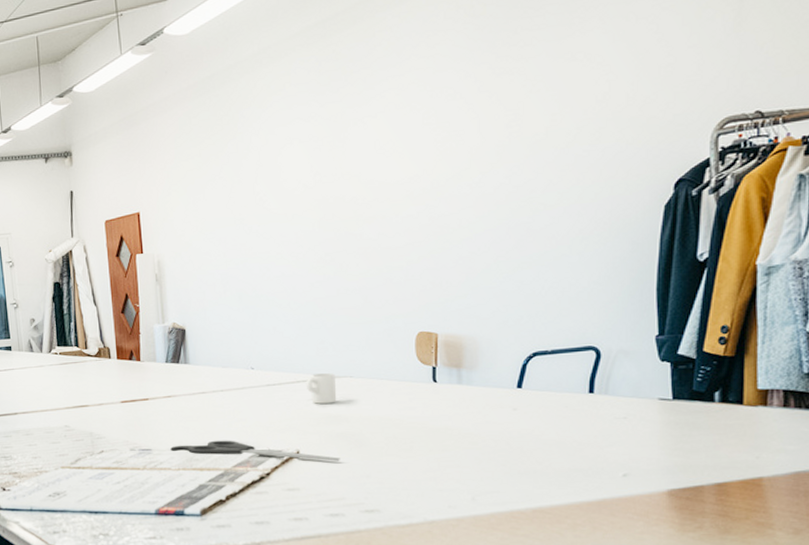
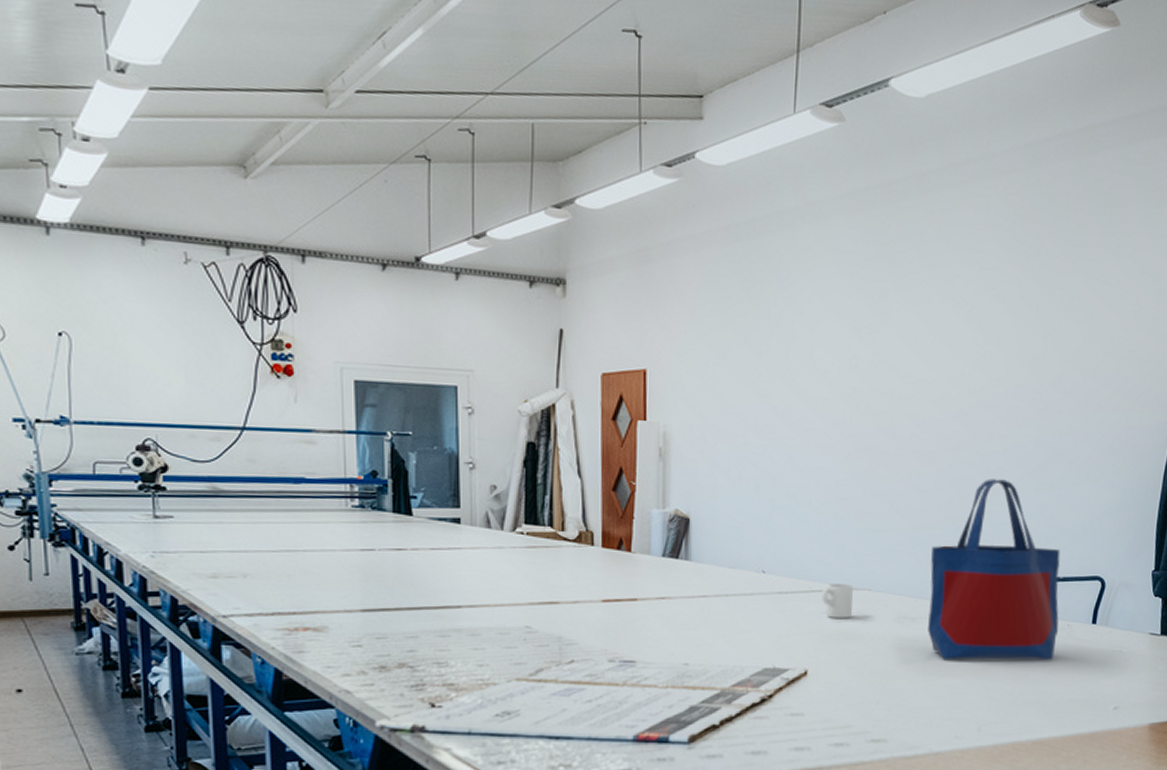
scissors: present [170,440,340,461] -> none [659,654,850,684]
tote bag: none [409,263,550,436] -> present [928,479,1061,661]

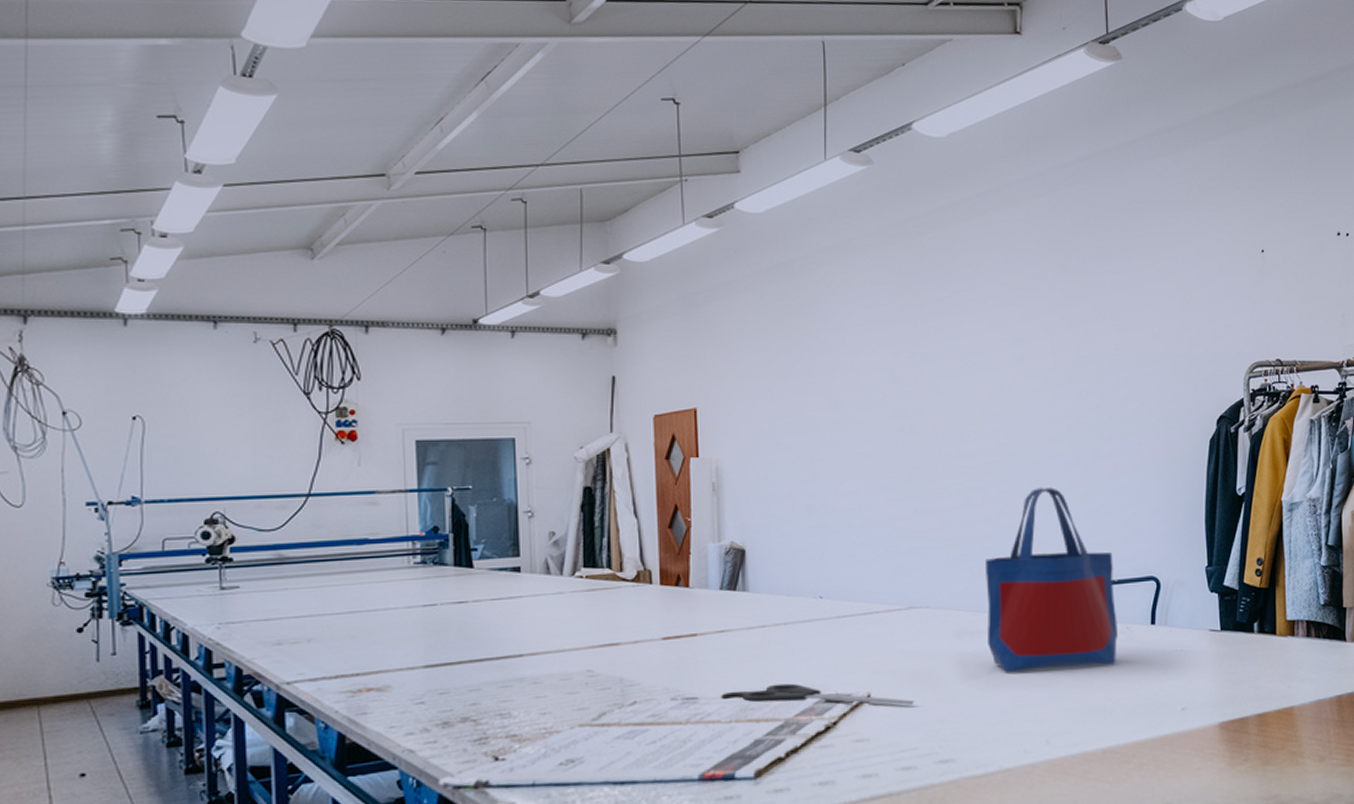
scissors: none [659,654,850,684] -> present [721,683,914,705]
mug: present [821,584,854,618] -> none [879,603,912,639]

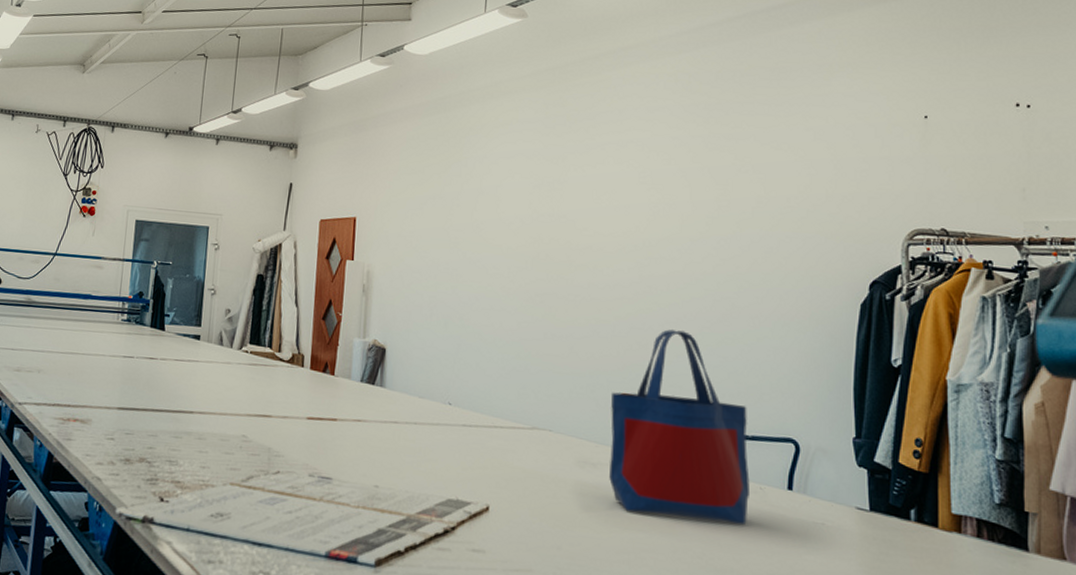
scissors: present [721,683,914,705] -> none [352,478,531,525]

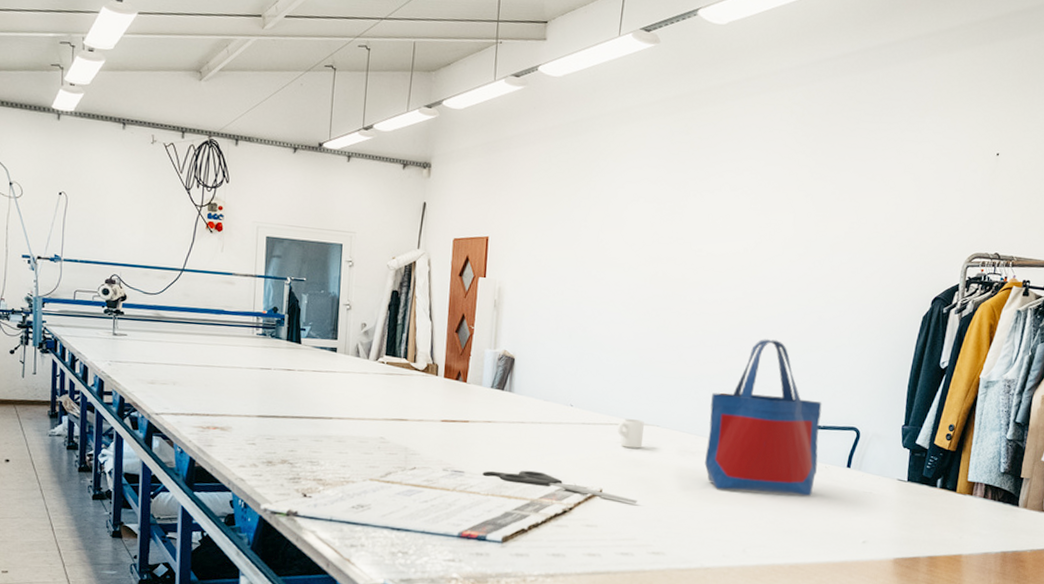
scissors: none [352,478,531,525] -> present [482,470,637,504]
mug: none [503,421,534,457] -> present [617,419,644,449]

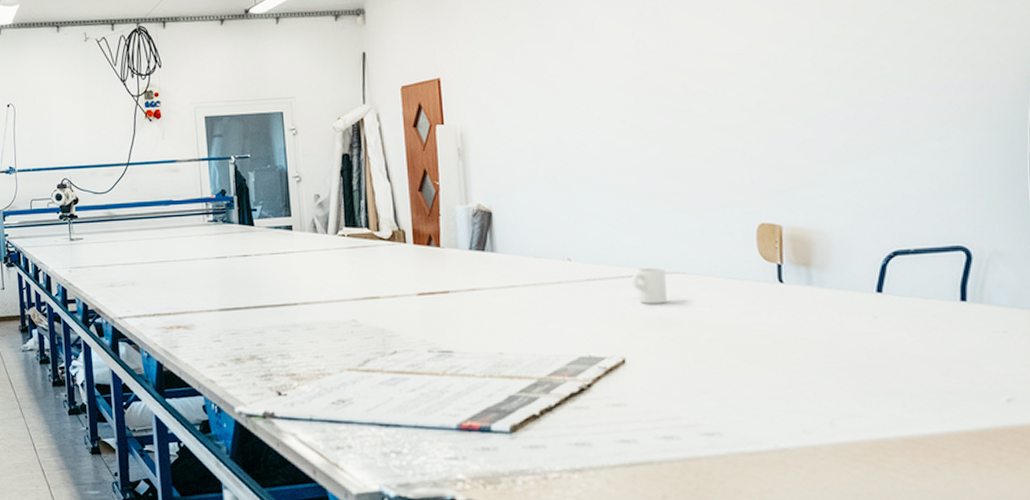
scissors: present [482,470,637,504] -> none [475,343,673,373]
tote bag: present [705,339,822,496] -> none [749,147,917,346]

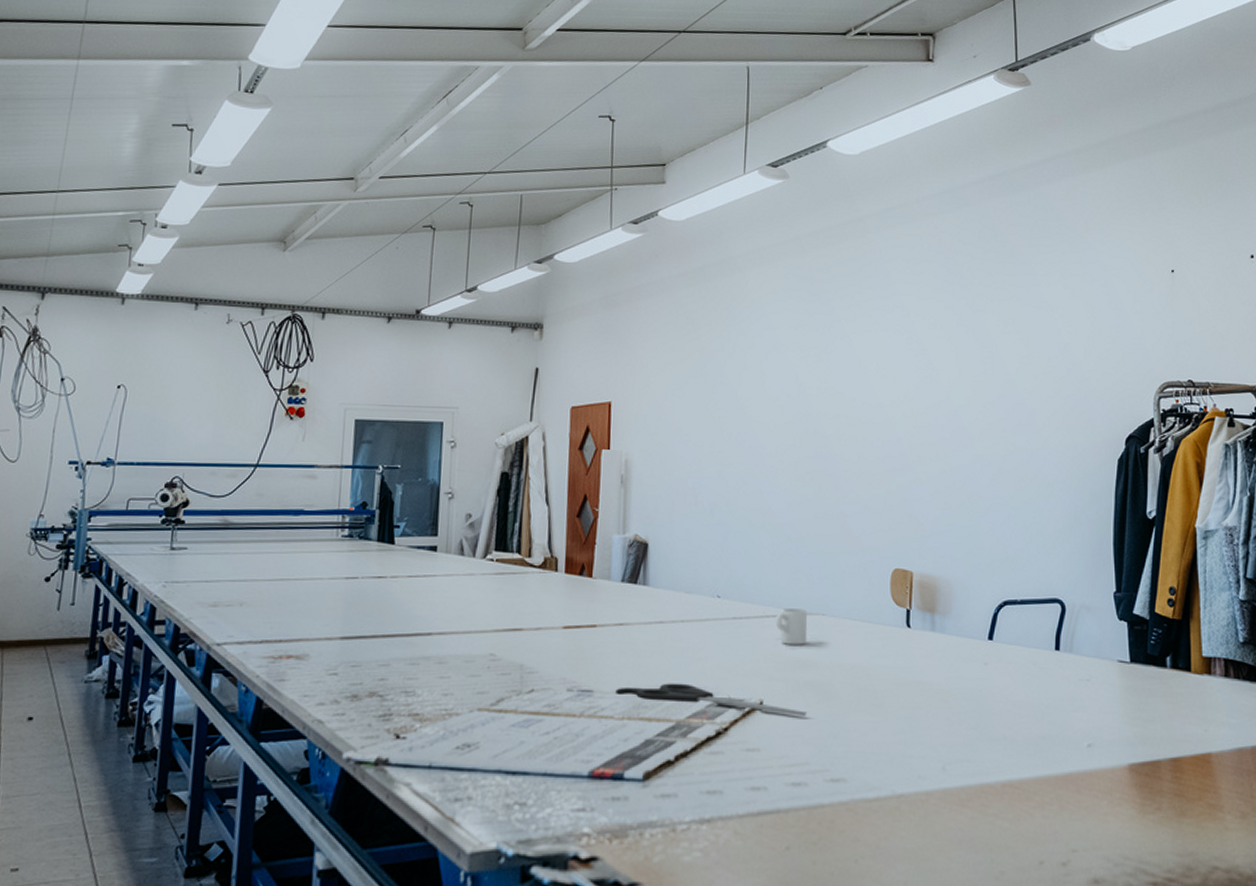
scissors: none [475,343,673,373] -> present [615,683,807,716]

